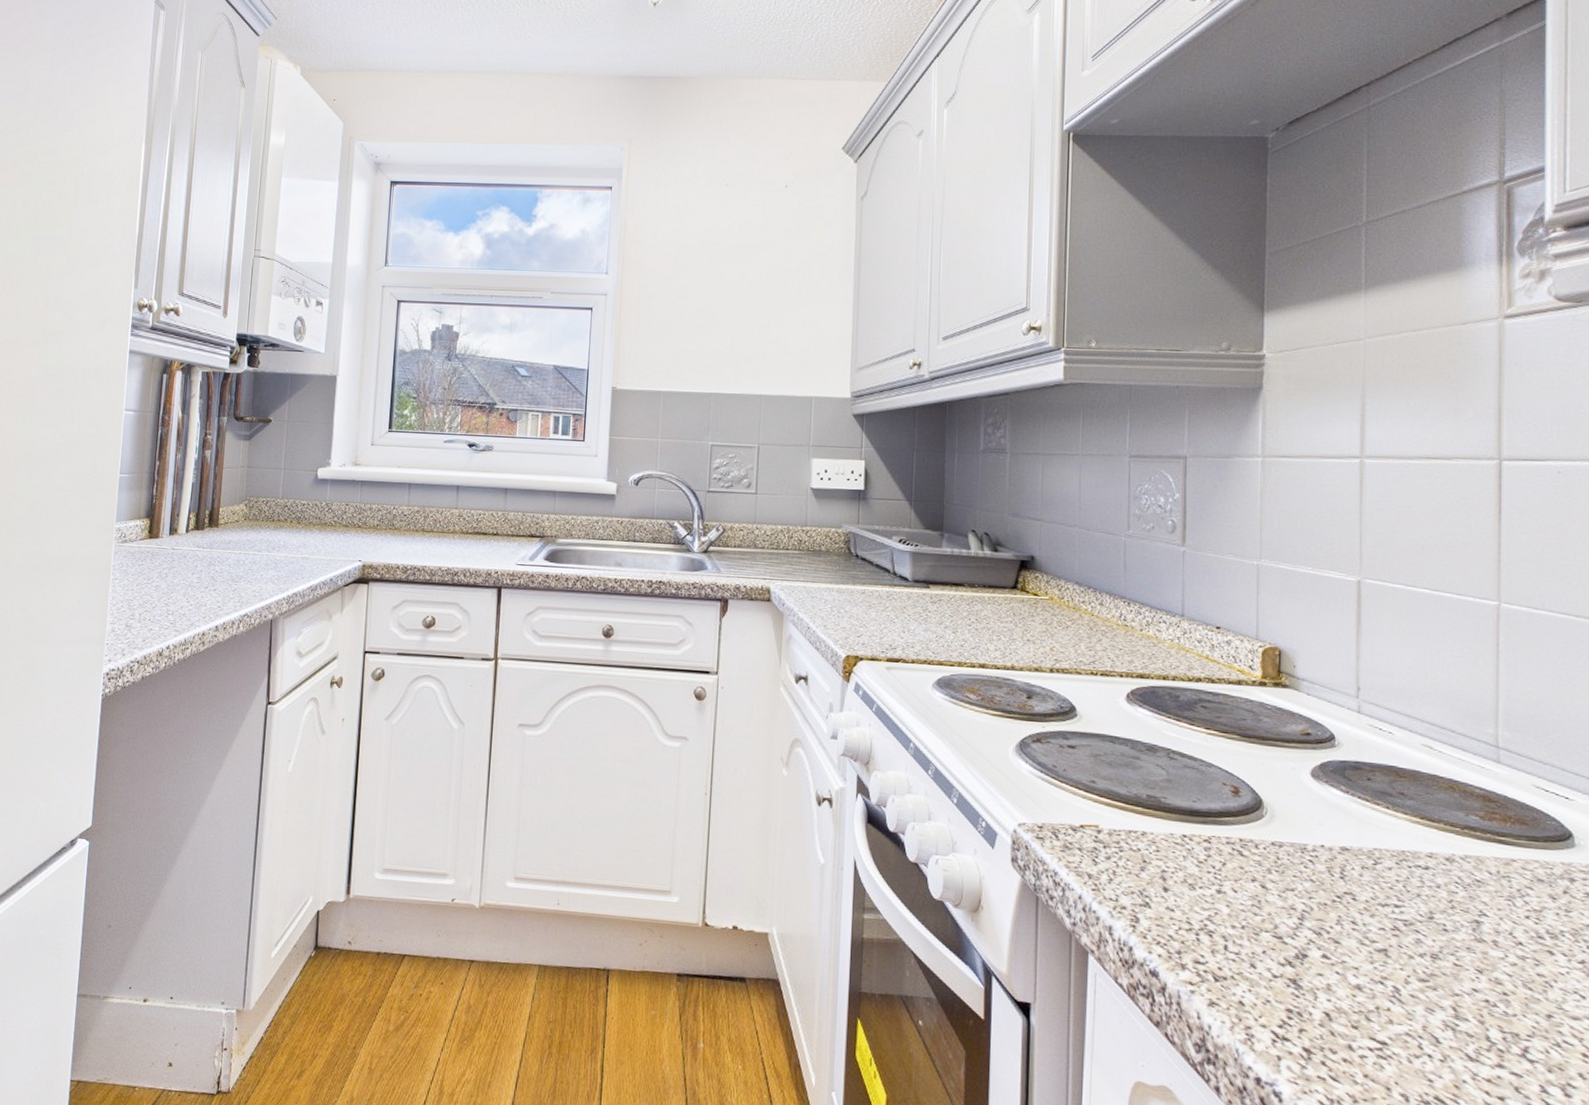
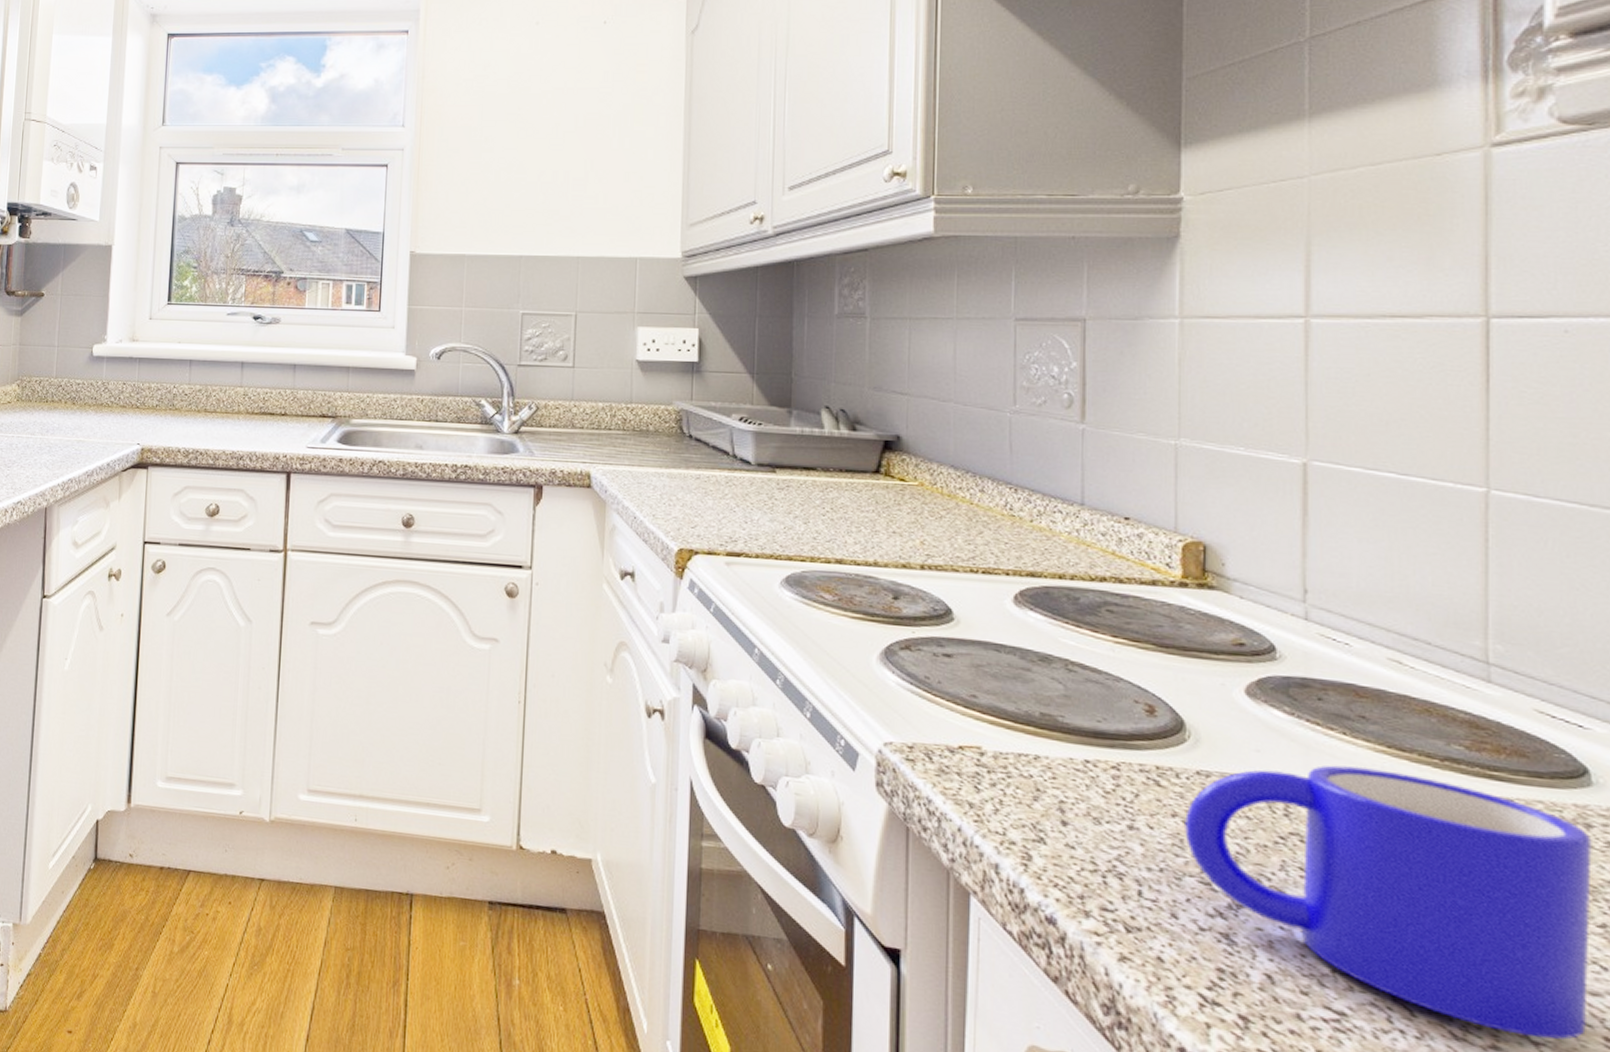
mug: none [1262,834,1574,1057] -> present [1185,765,1592,1040]

